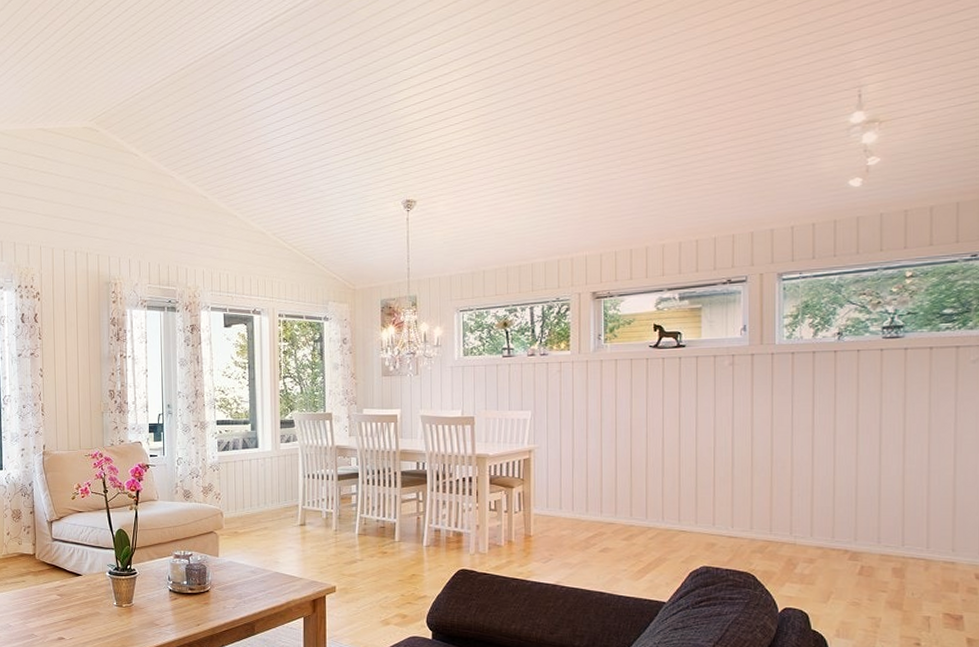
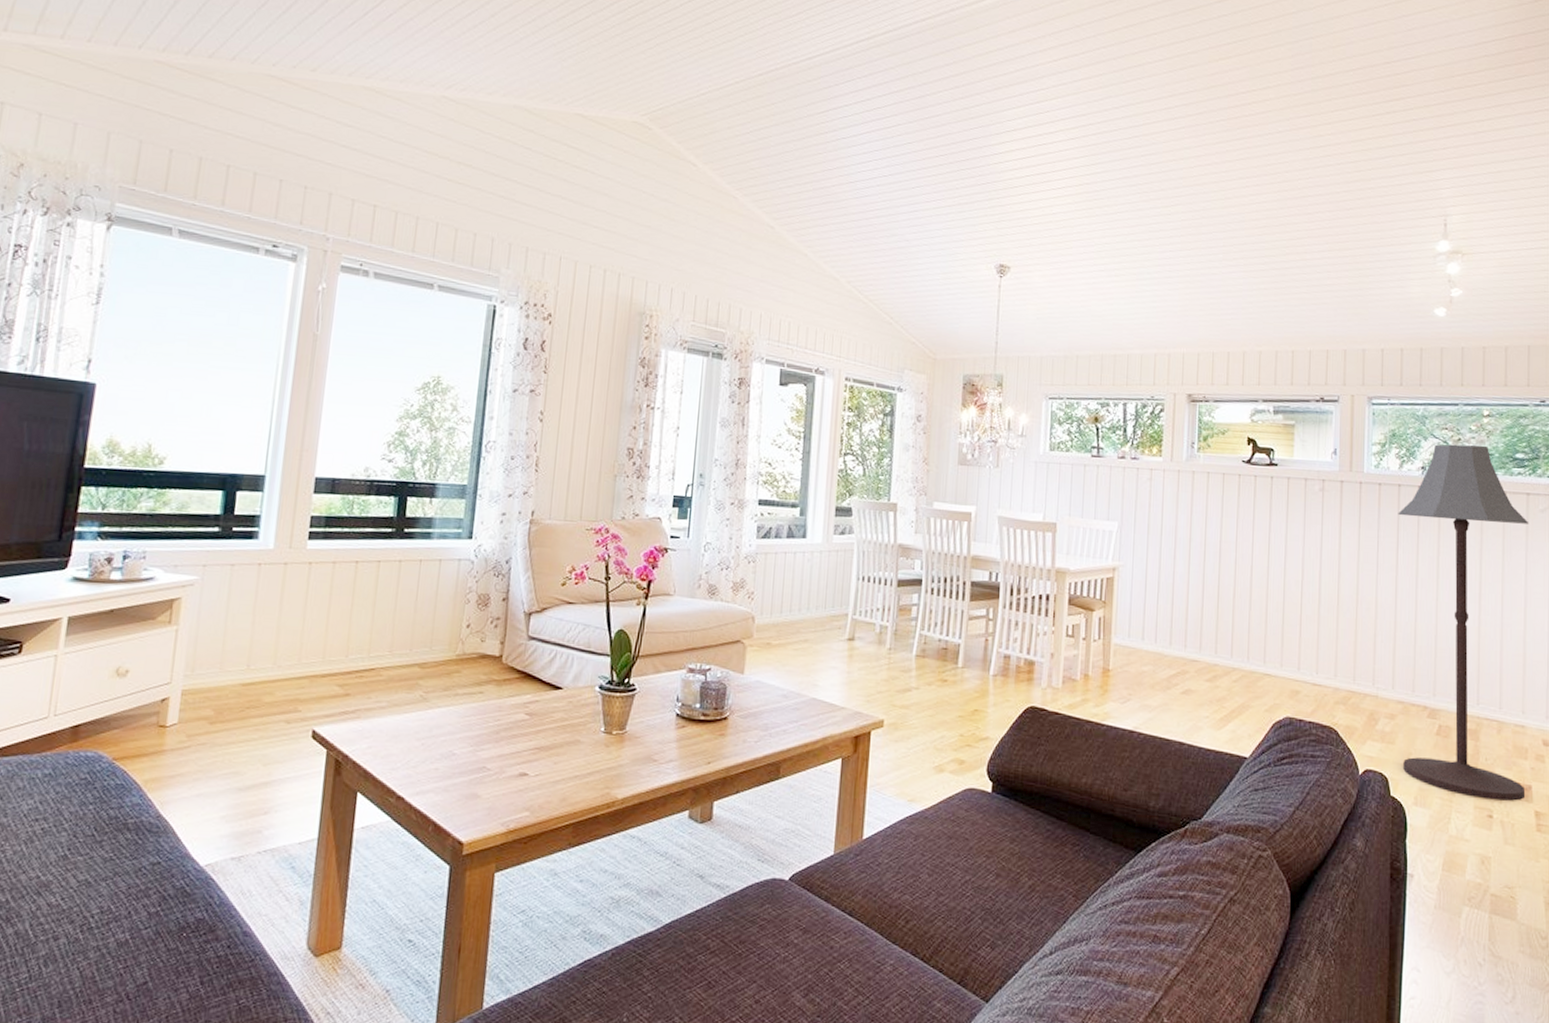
floor lamp: none [813,305,959,630] -> present [1398,444,1529,801]

